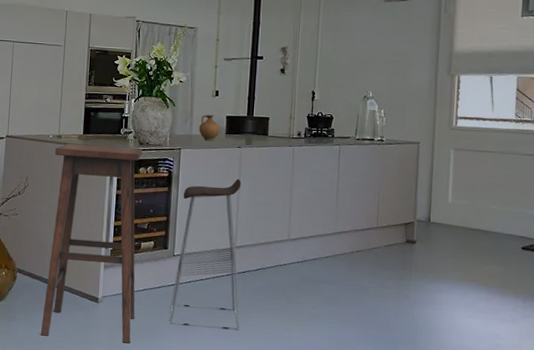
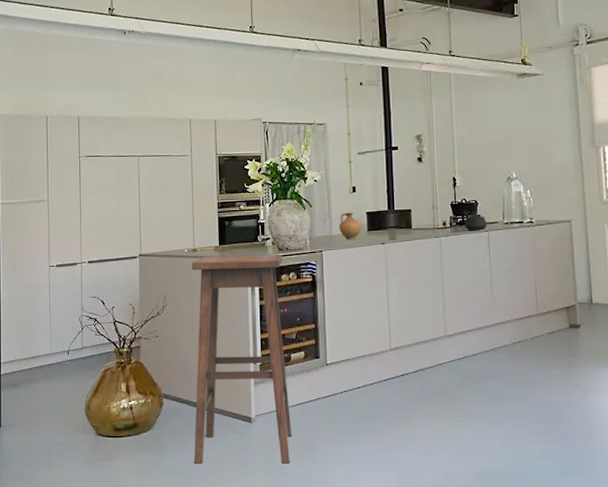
bar stool: present [169,178,242,330] -> none [328,276,404,439]
kettle: none [318,116,340,144] -> present [464,202,488,231]

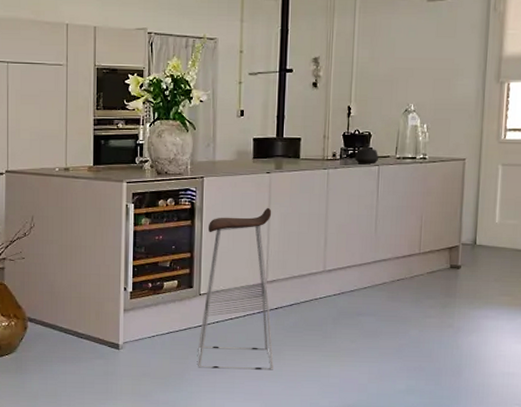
bar stool: present [191,254,292,464] -> none [57,176,161,391]
bar stool: none [328,276,404,439] -> present [198,207,274,370]
ceramic jug: present [339,212,362,239] -> none [223,137,247,167]

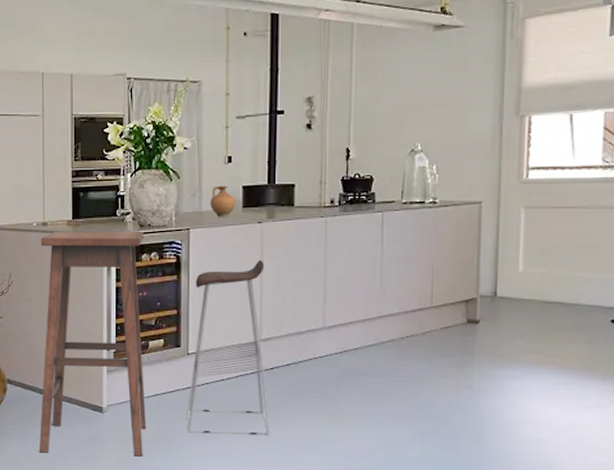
bar stool: none [57,176,161,391] -> present [39,231,147,457]
ceramic jug: none [223,137,247,167] -> present [210,185,236,217]
kettle: present [355,134,379,165] -> none [355,178,383,211]

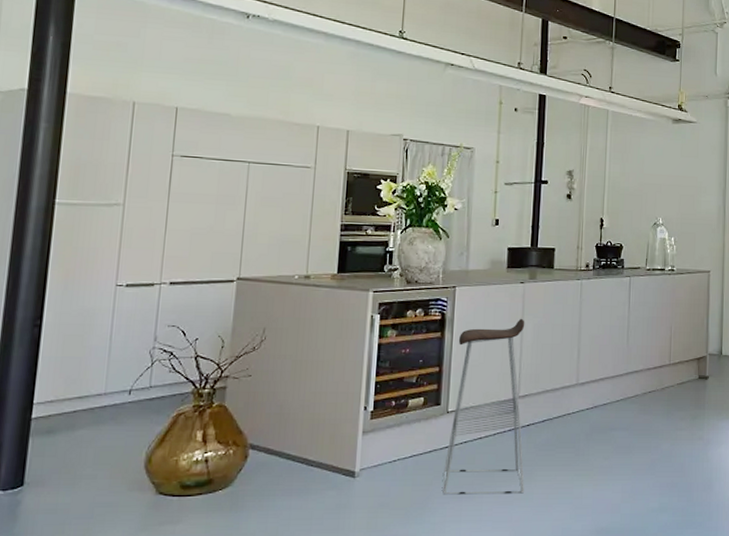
bar stool: present [39,231,147,457] -> none [279,284,410,526]
ceramic jug: present [210,185,236,217] -> none [476,246,502,276]

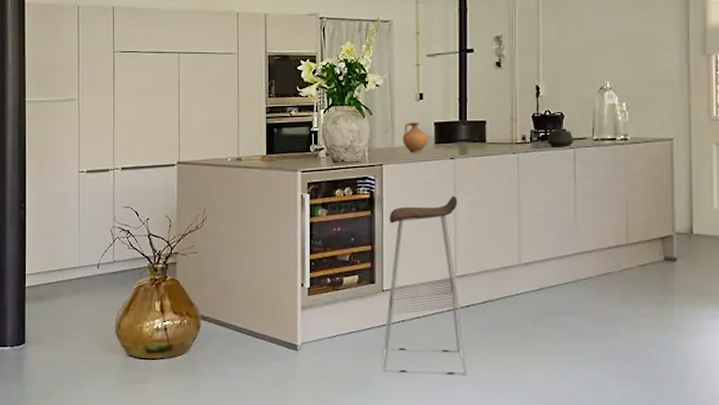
ceramic jug: none [476,246,502,276] -> present [402,122,429,153]
kettle: none [607,246,631,276] -> present [547,115,574,148]

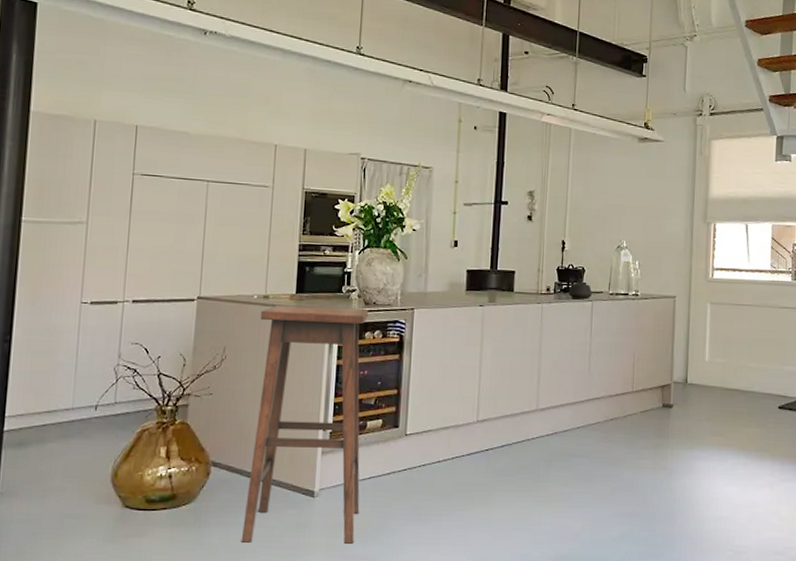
bar stool: none [232,166,342,397] -> present [241,304,368,544]
bar stool: present [383,195,467,376] -> none [401,341,484,518]
ceramic jug: present [402,122,429,153] -> none [435,268,460,299]

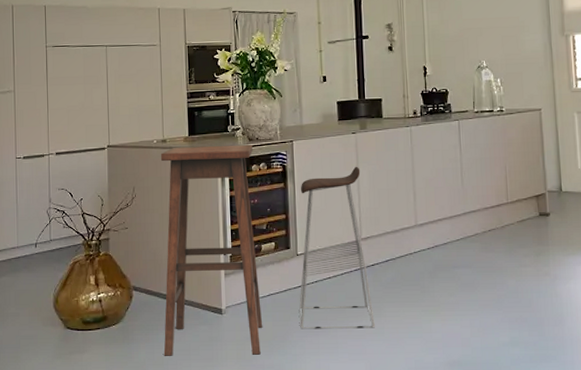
bar stool: none [401,341,484,518] -> present [299,166,375,329]
kettle: present [568,269,593,300] -> none [435,91,458,120]

